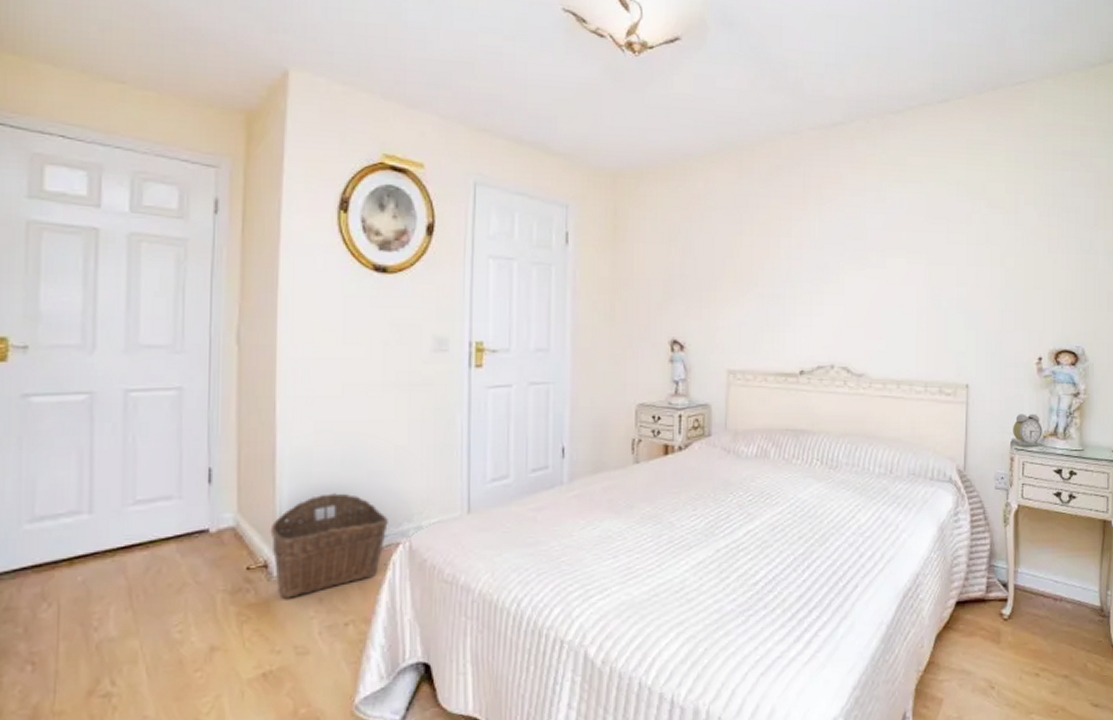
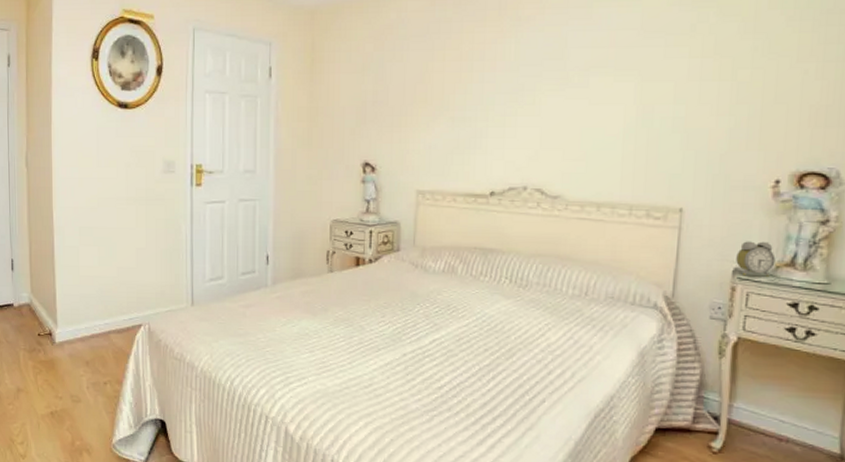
wicker basket: present [270,493,388,599] -> none [52,283,133,360]

